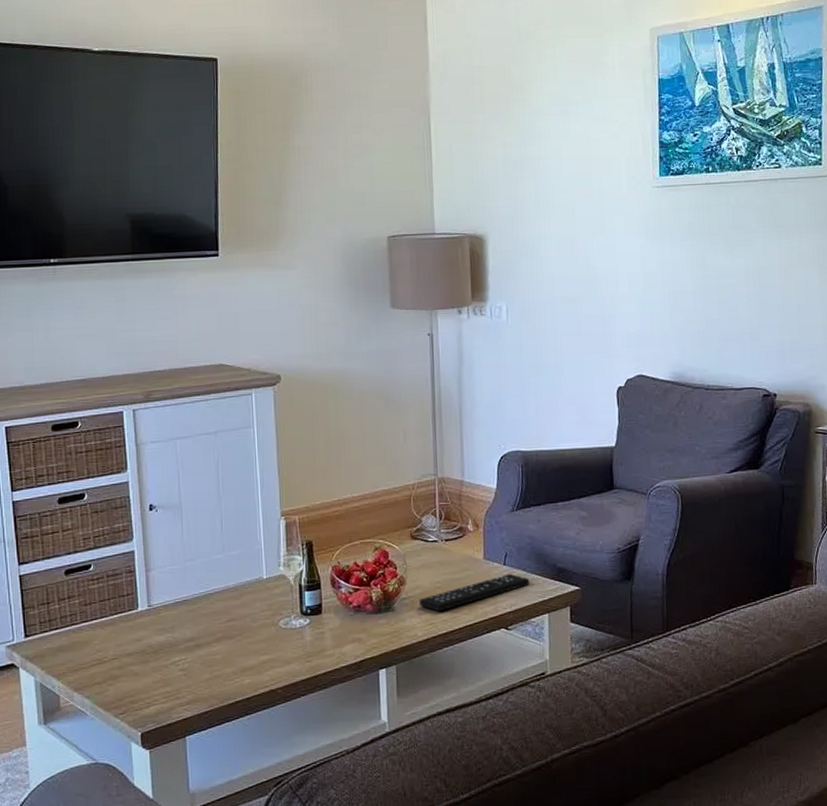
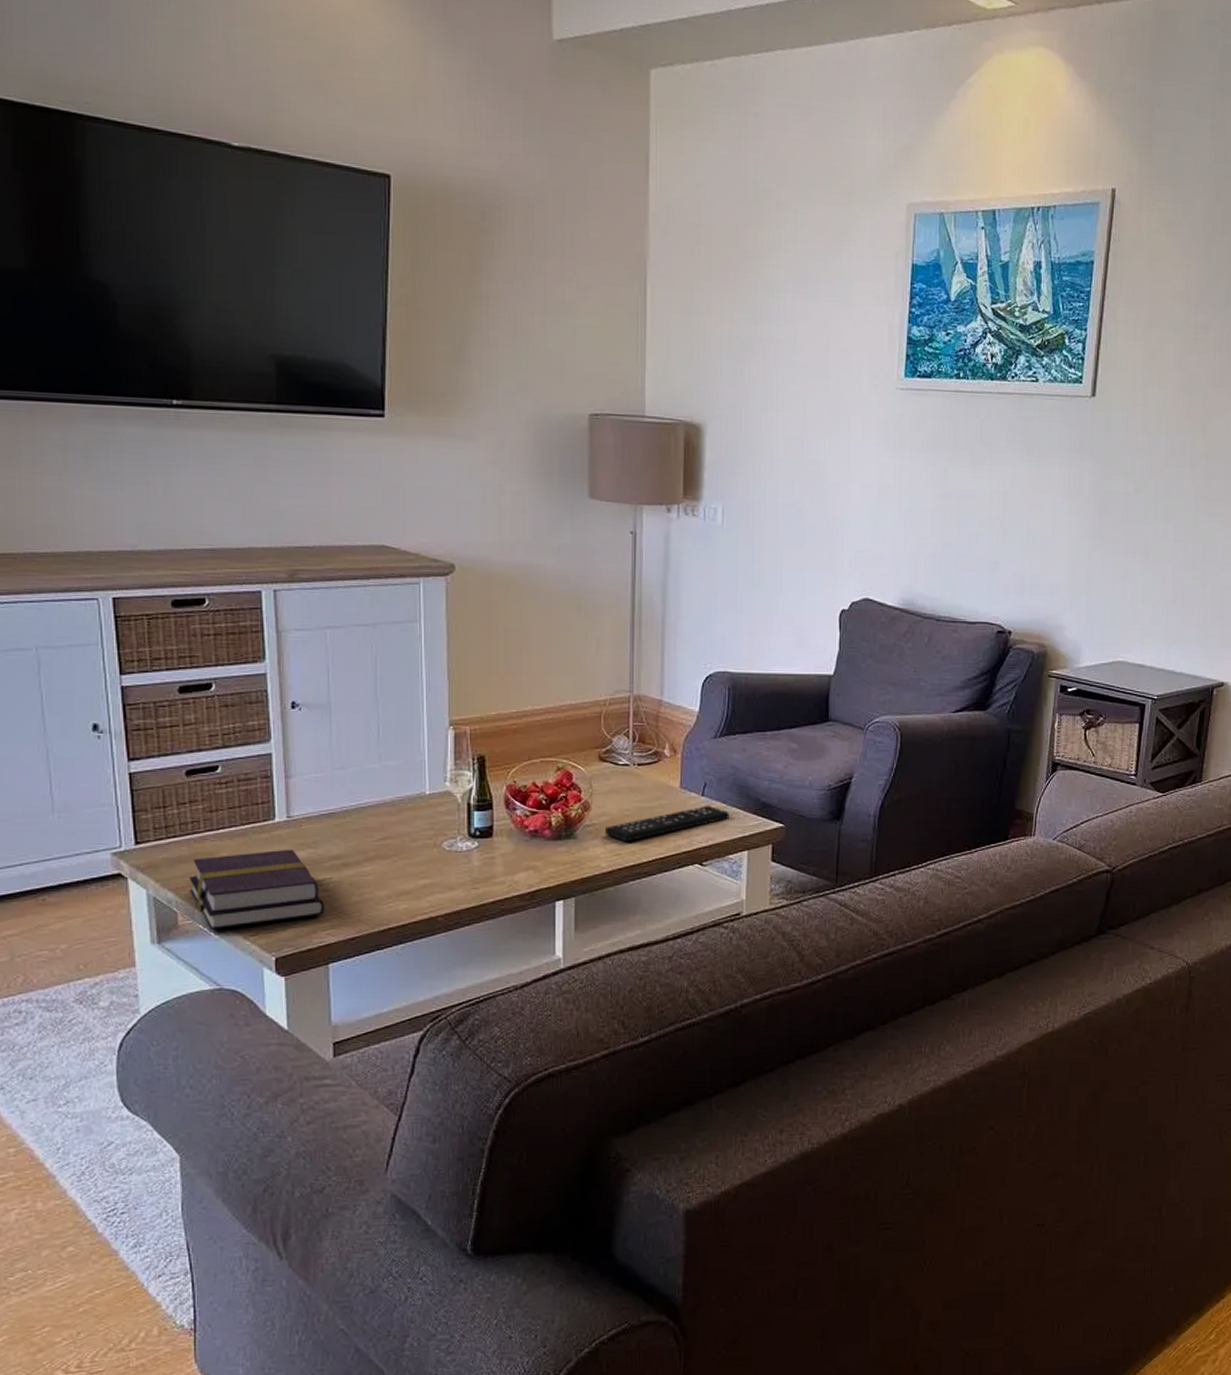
book: none [68,634,181,710] -> present [188,849,325,930]

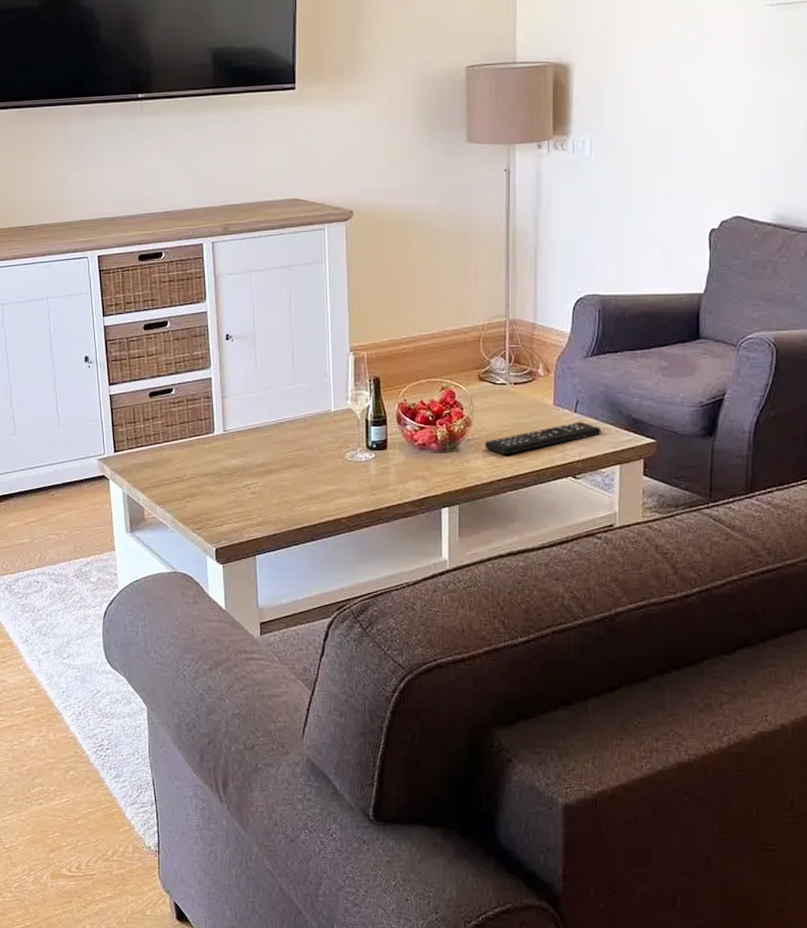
book: present [188,849,325,930] -> none [151,457,253,523]

